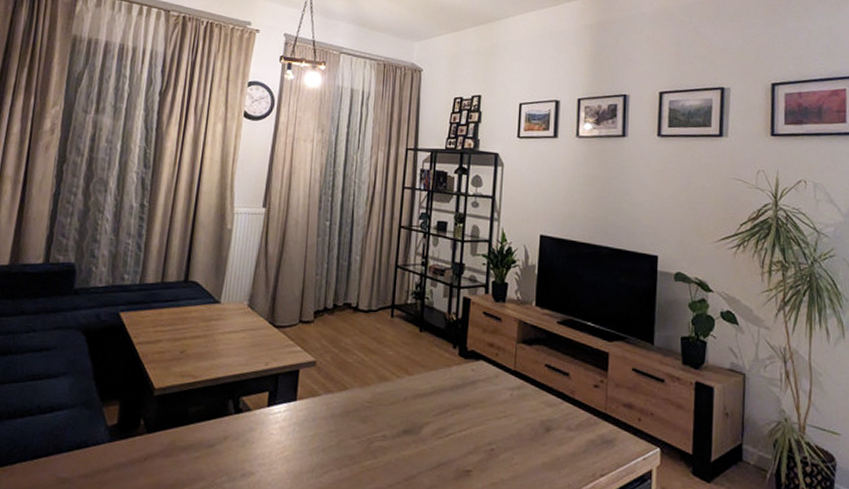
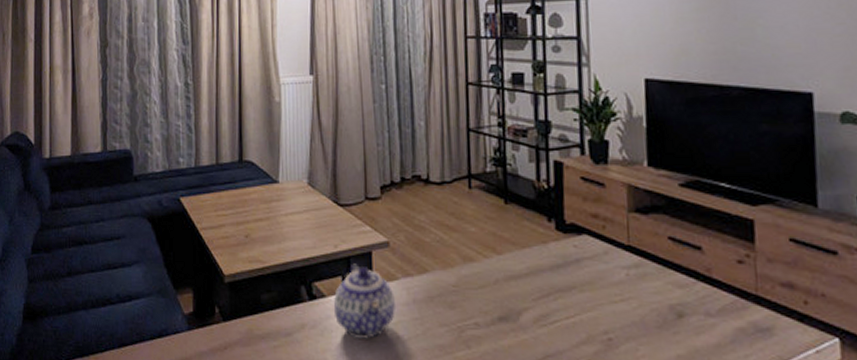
teapot: none [257,380,315,450] -> present [333,263,395,339]

